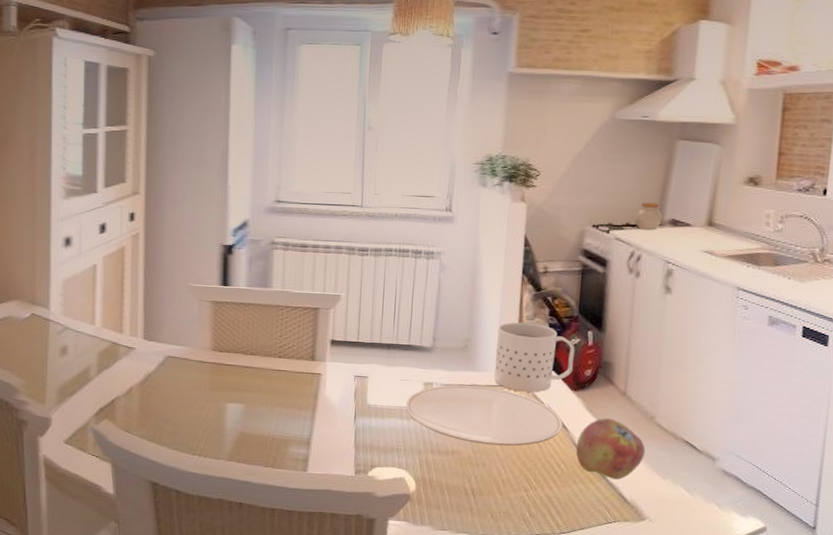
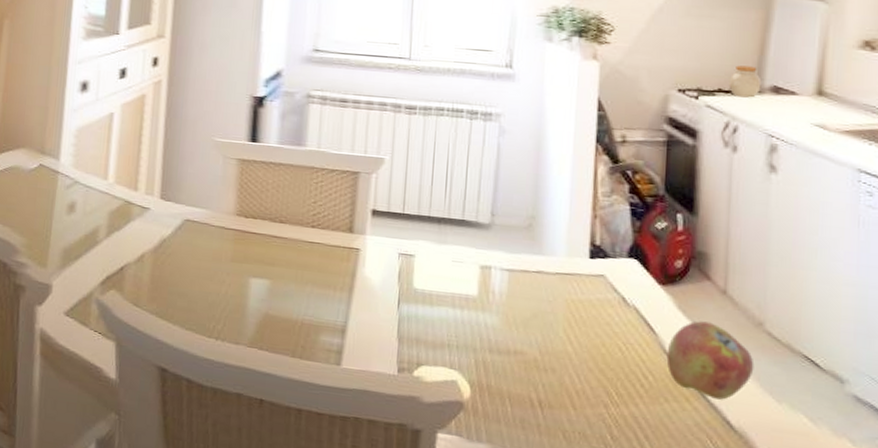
plate: present [406,385,563,446] -> none [459,270,650,350]
mug: present [493,322,575,393] -> none [564,198,662,285]

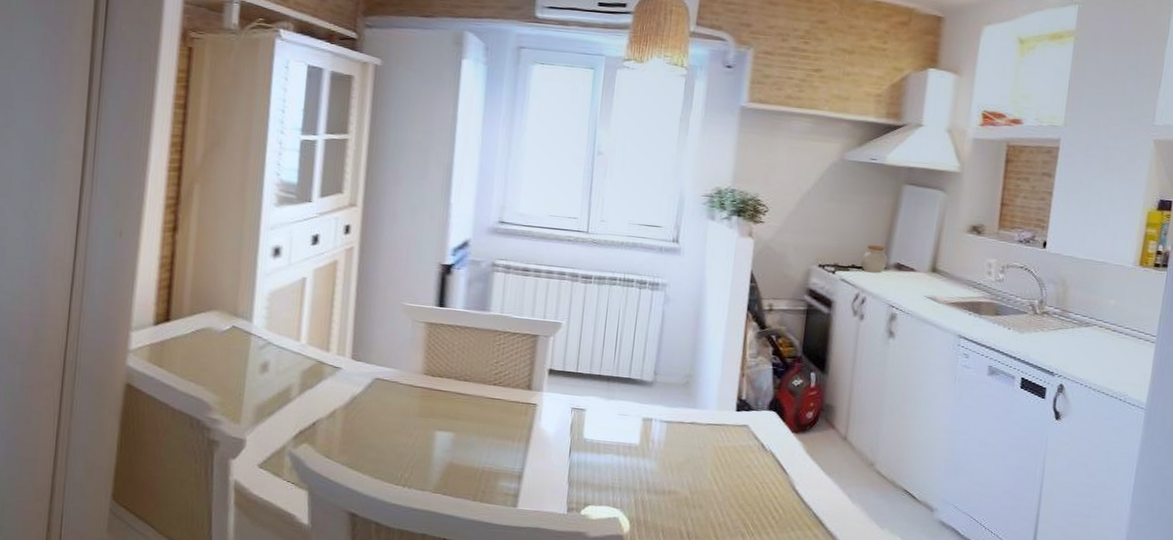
fruit: present [666,321,754,400] -> none [794,463,865,528]

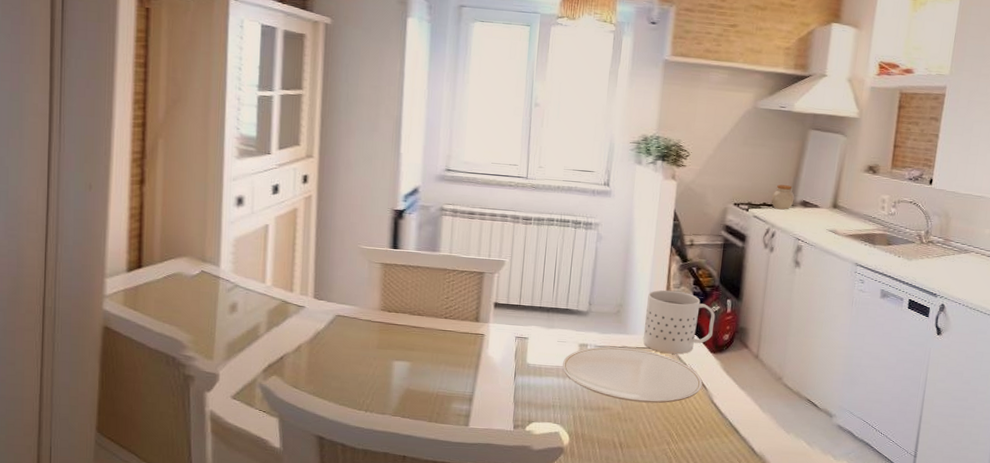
plate: none [624,421,783,489] -> present [563,346,703,404]
mug: none [714,359,798,433] -> present [642,290,716,355]

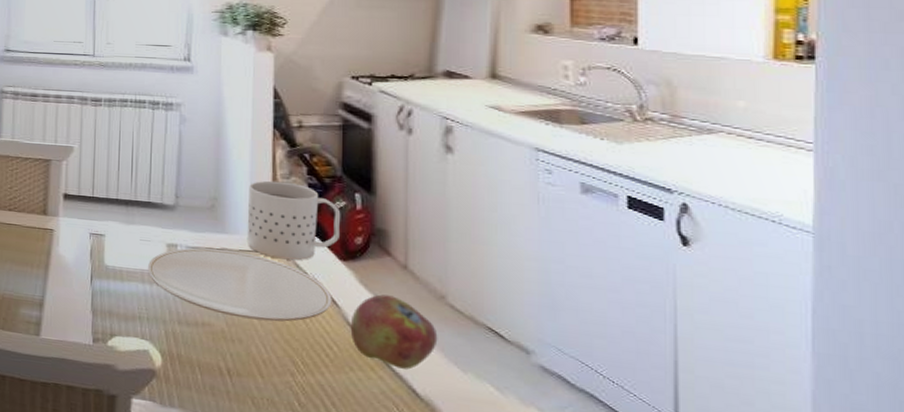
fruit: none [713,378,774,434] -> present [350,294,438,370]
jar: present [771,184,795,210] -> none [401,52,434,83]

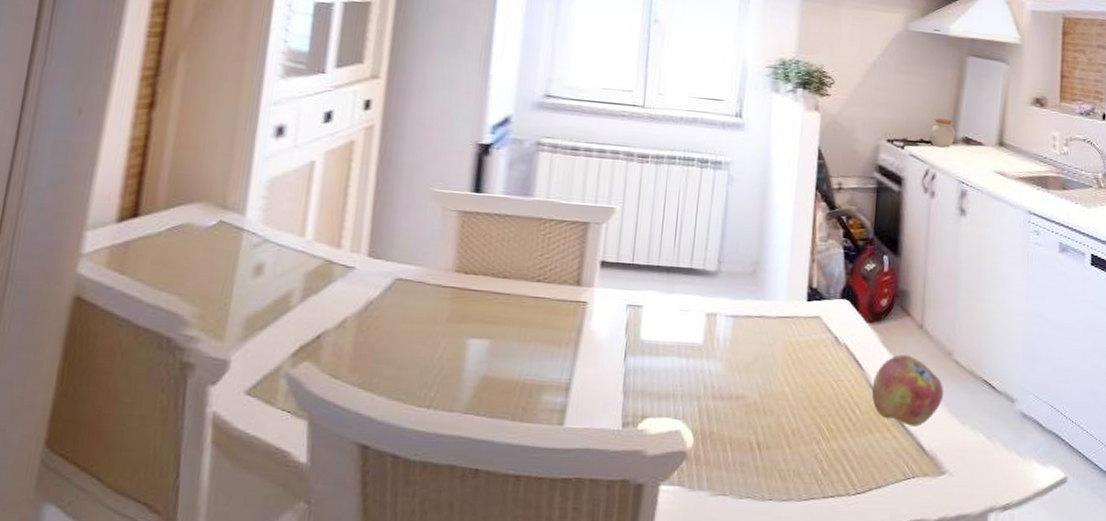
plate: present [148,247,332,322] -> none [685,316,858,389]
mug: present [246,180,341,261] -> none [784,243,871,325]
jar: none [401,52,434,83] -> present [929,118,956,148]

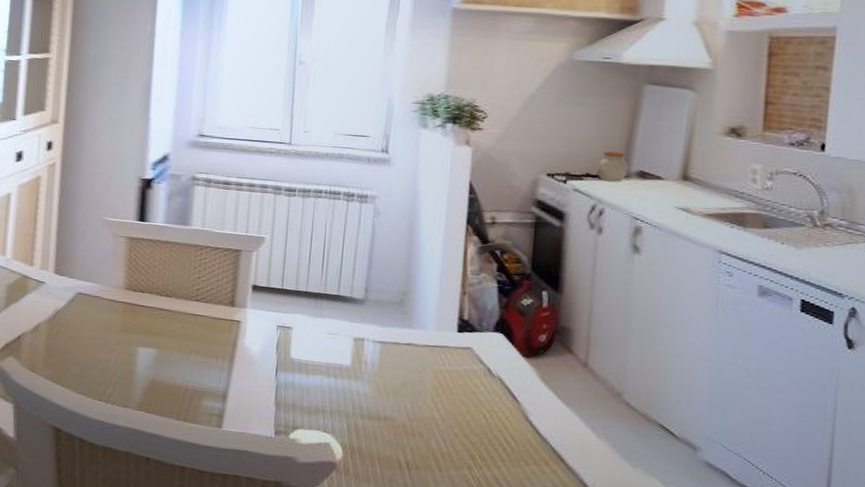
fruit: present [871,355,944,427] -> none [528,391,612,464]

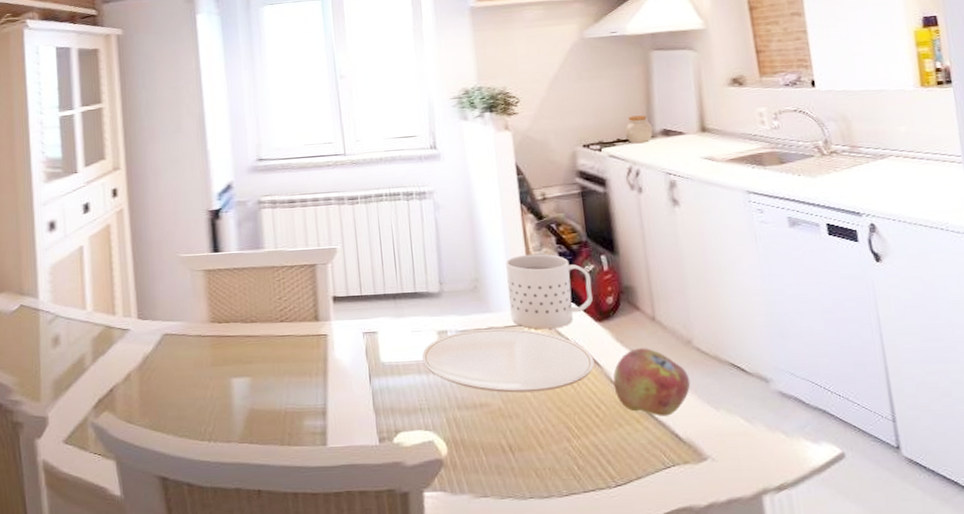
plate: none [334,342,513,417] -> present [422,328,595,393]
mug: none [433,276,528,357] -> present [506,254,593,329]
fruit: none [528,391,612,464] -> present [613,348,691,416]

